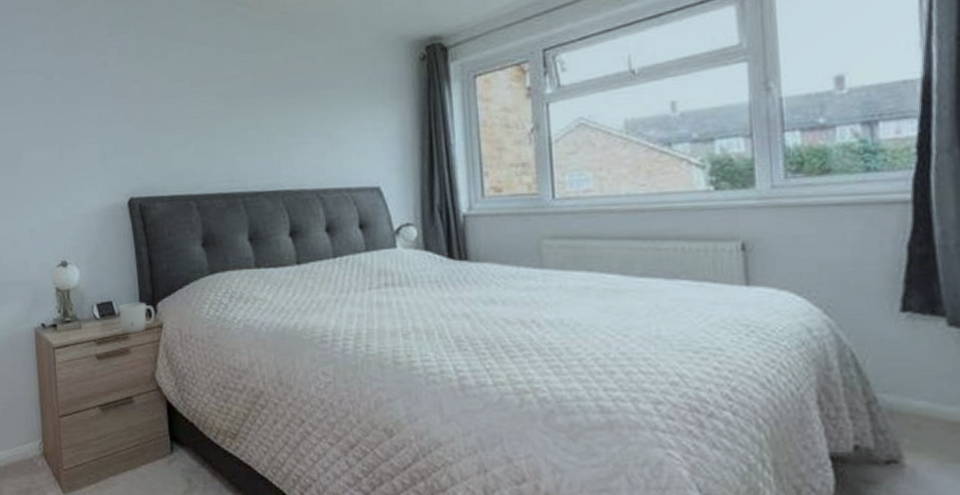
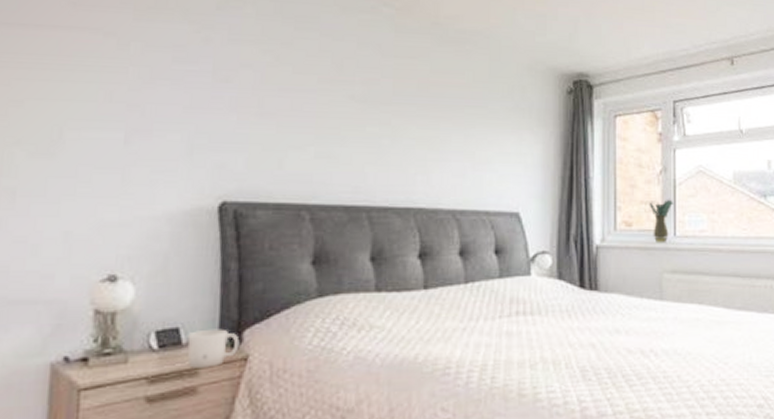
vase: none [520,157,551,208] -> present [649,198,674,243]

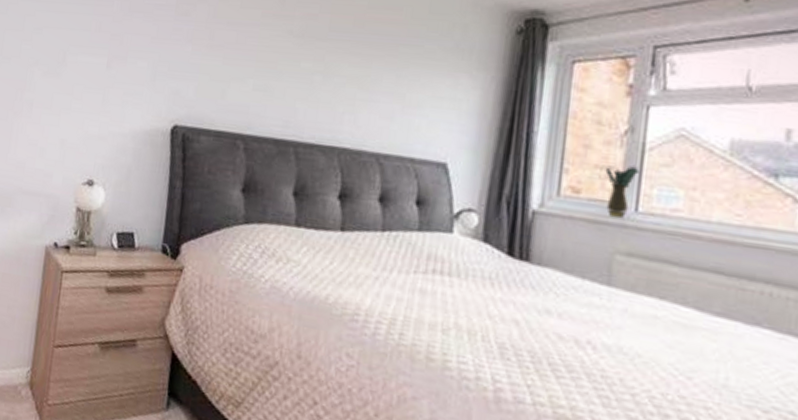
mug: present [186,329,240,368] -> none [137,237,178,273]

